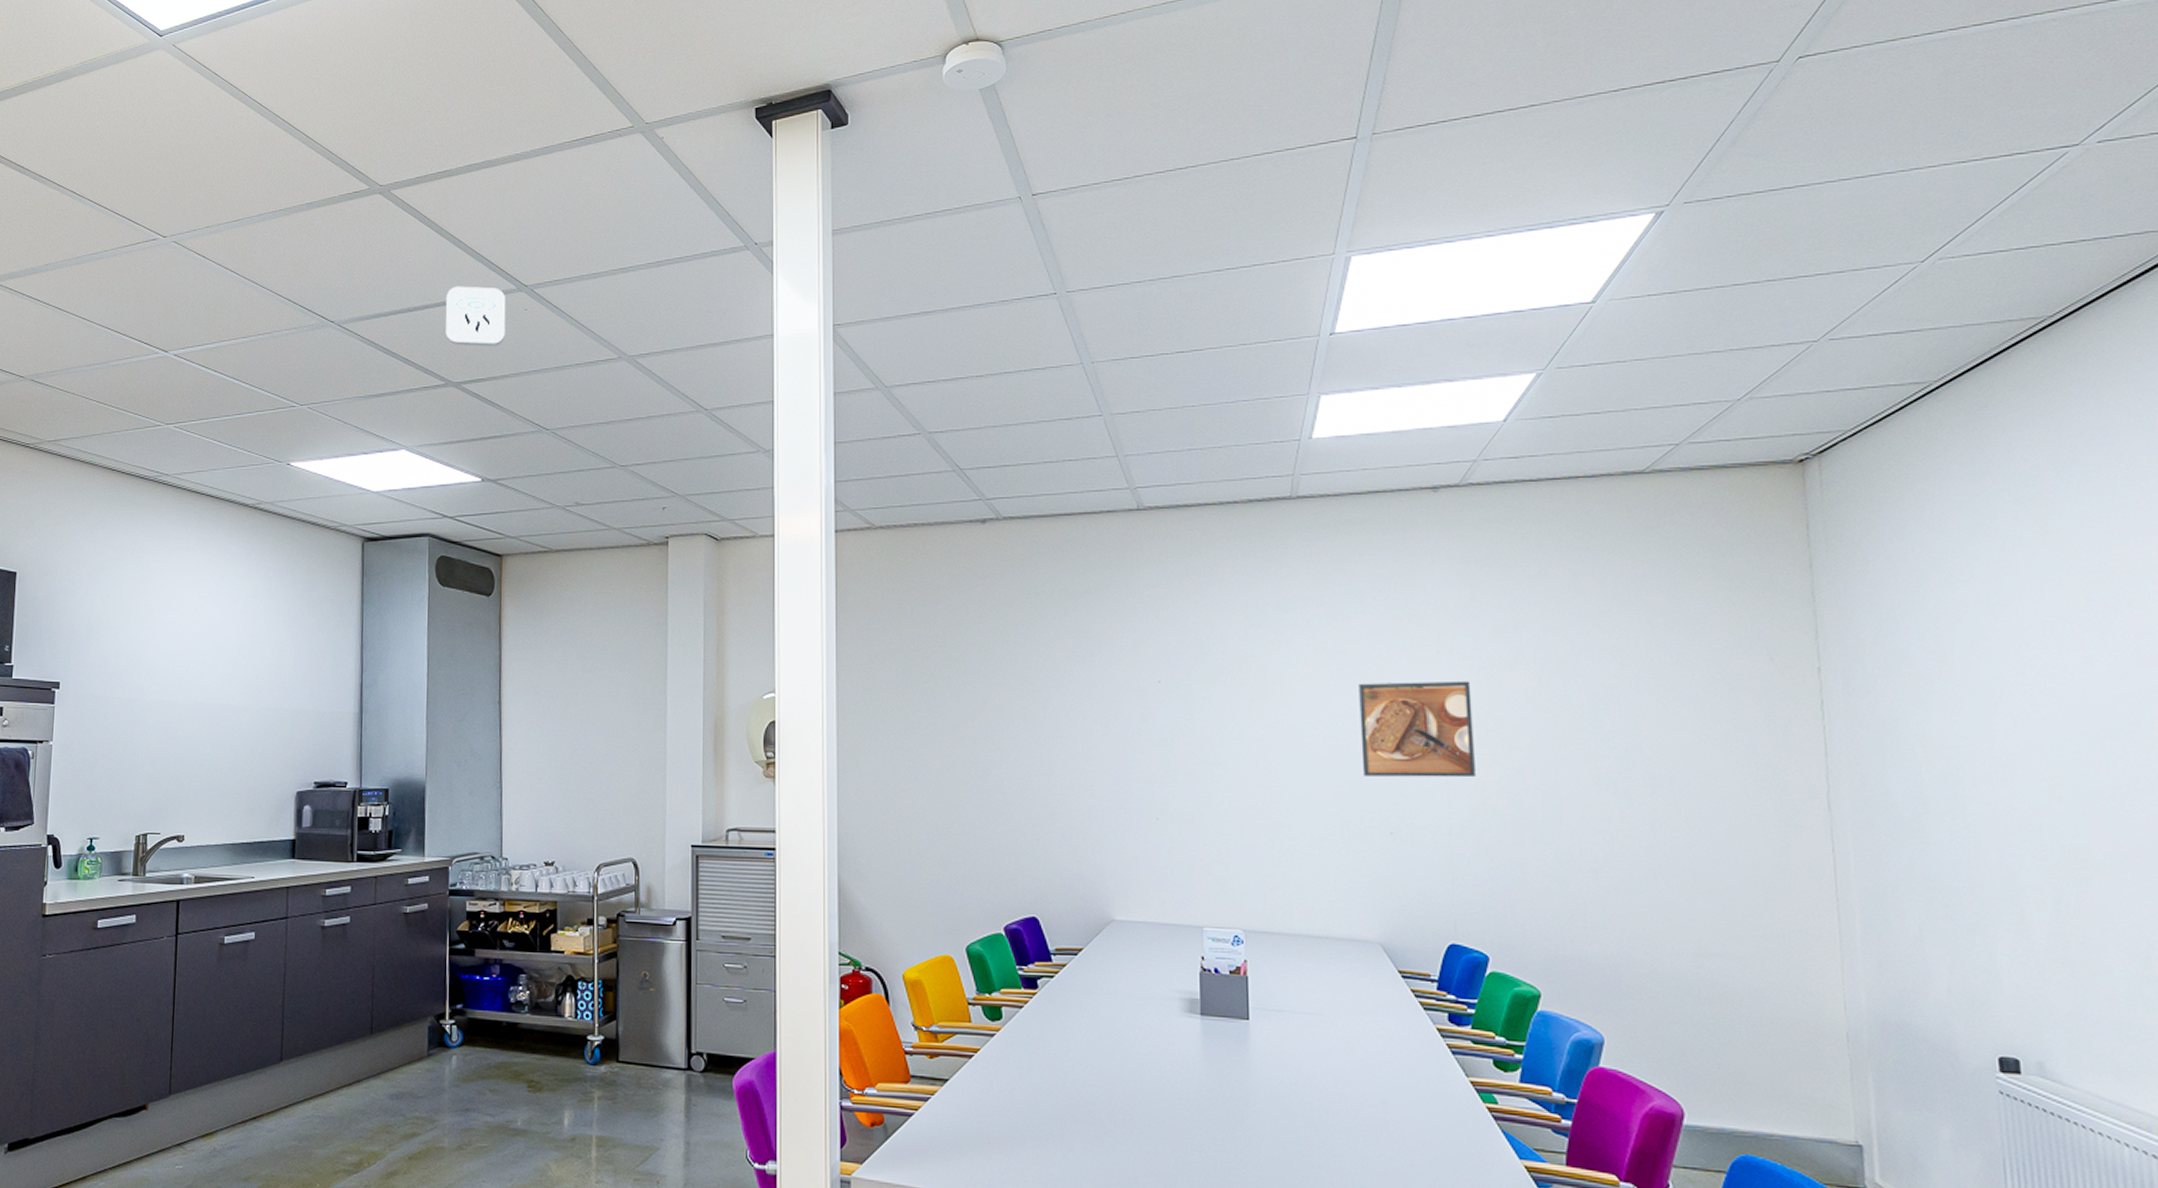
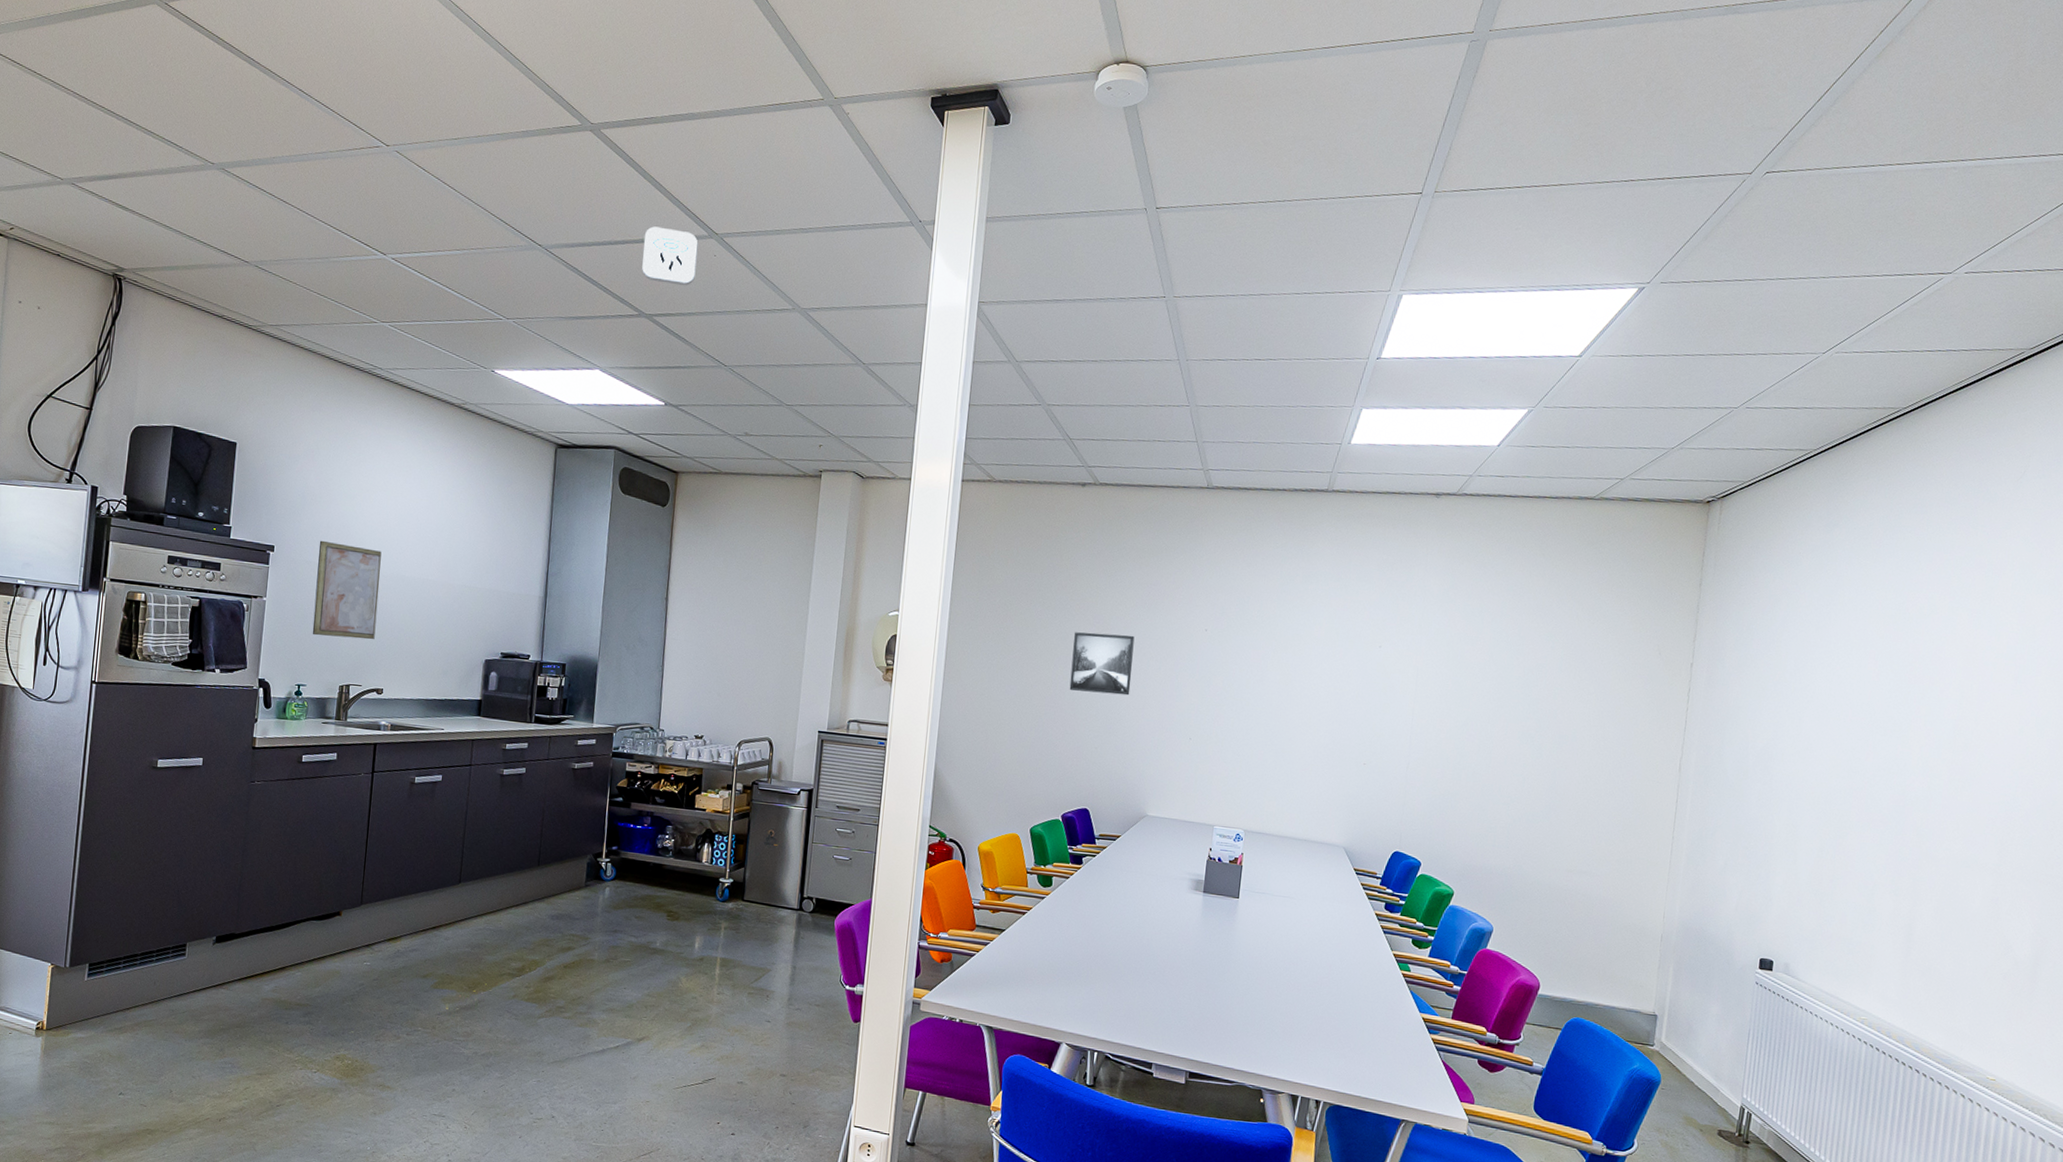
wall art: none [103,671,176,780] -> present [312,540,382,640]
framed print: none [994,696,1072,771] -> present [1069,632,1135,696]
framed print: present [1359,680,1475,778] -> none [1351,645,1441,726]

